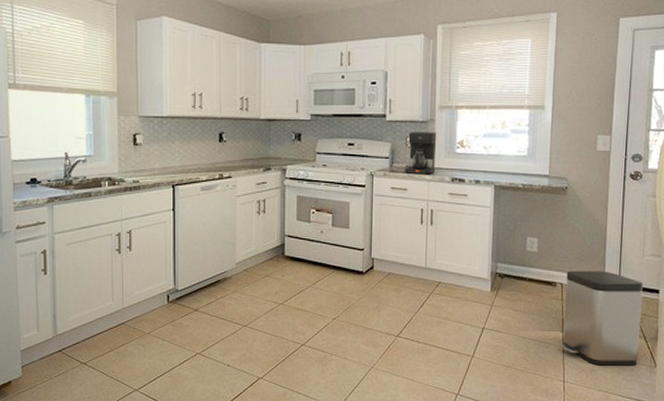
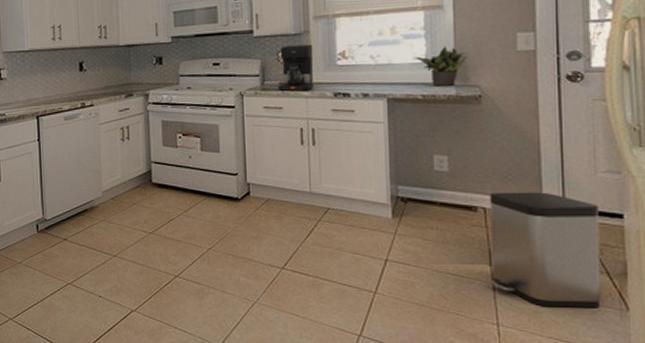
potted plant: none [519,142,559,177] -> present [415,46,466,86]

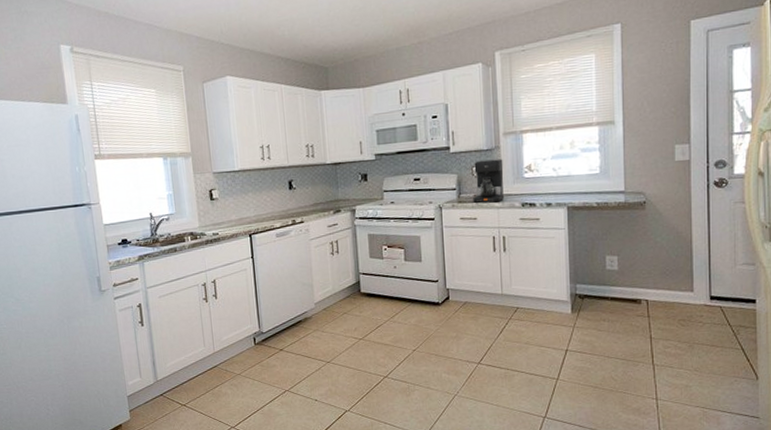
potted plant: present [415,46,466,86] -> none [591,158,634,195]
pedal bin: present [488,192,601,308] -> none [649,284,737,382]

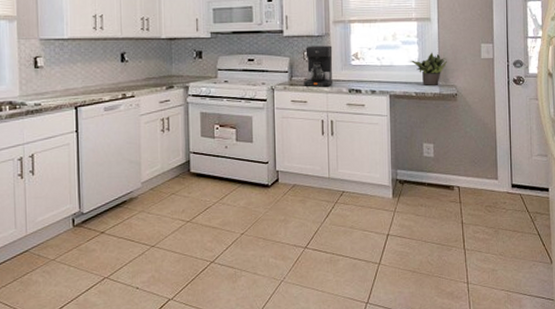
potted plant: none [591,158,634,195] -> present [410,52,447,85]

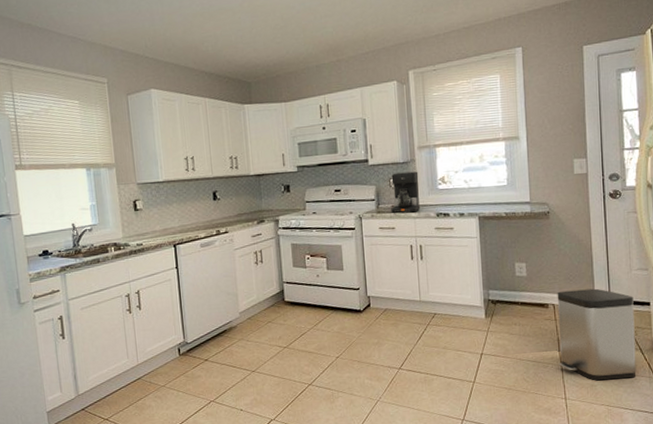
potted plant: present [410,52,447,85] -> none [499,171,538,205]
pedal bin: none [461,172,535,266] -> present [557,288,636,381]

